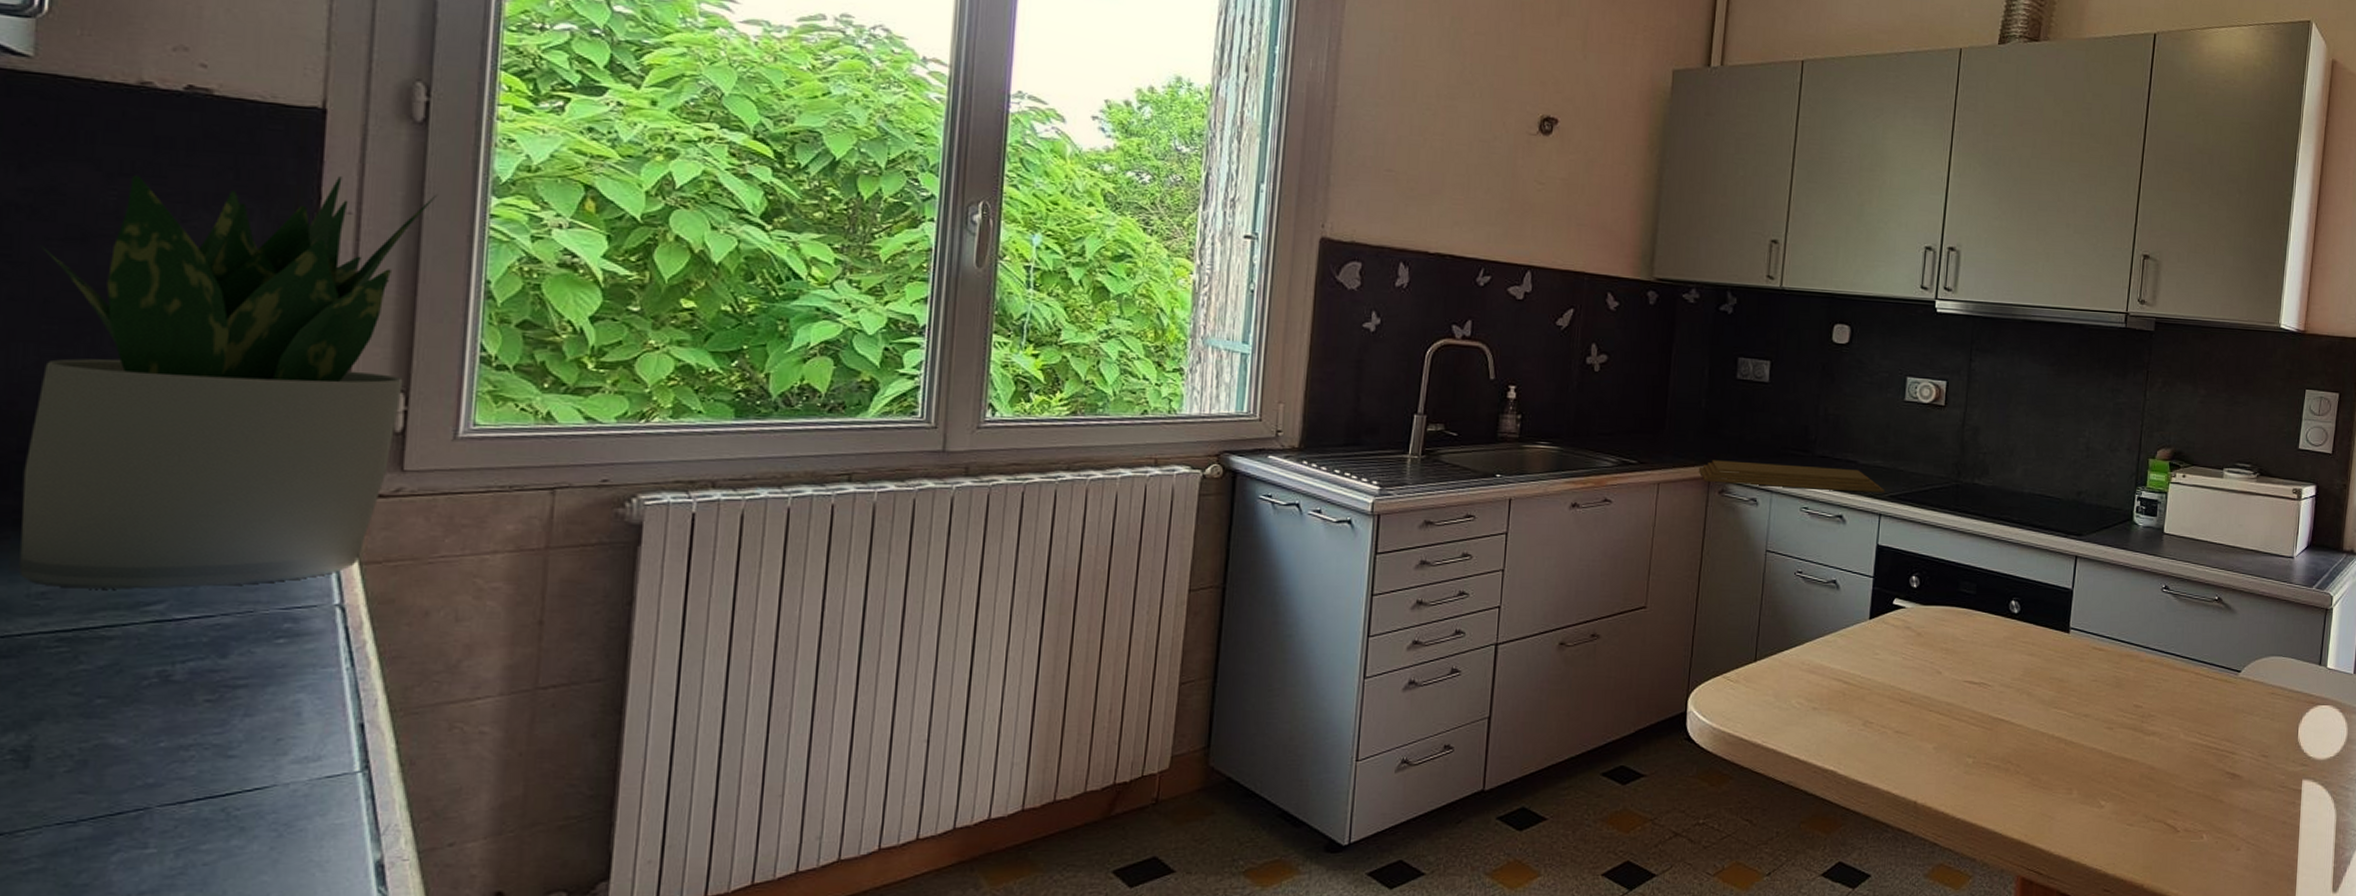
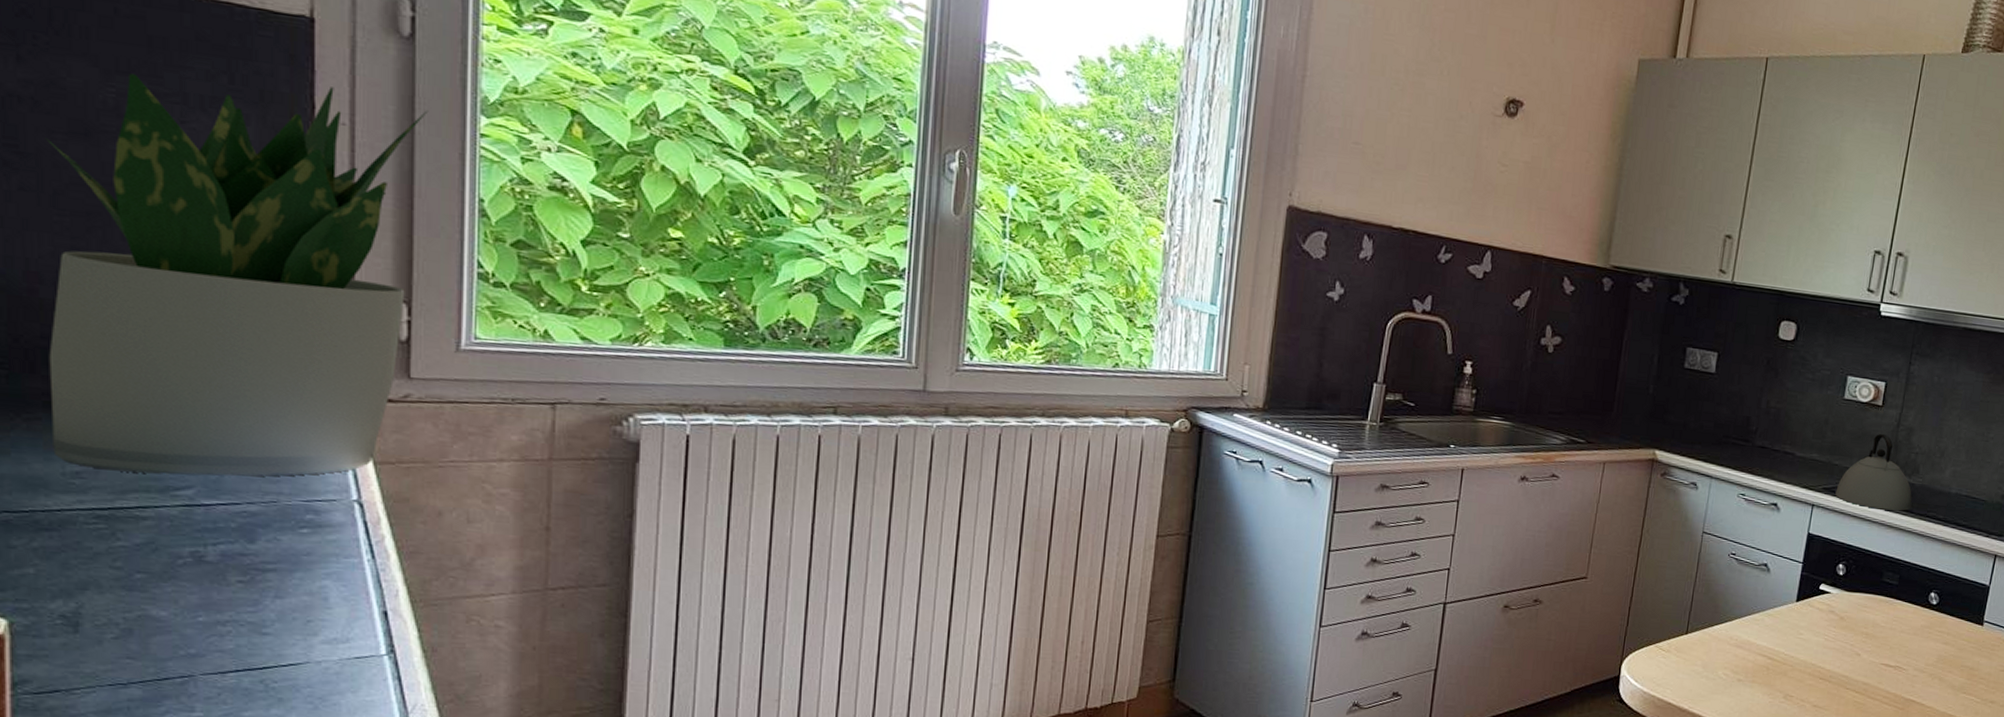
cutting board: present [1698,460,1886,493] -> none [1643,444,1820,485]
kettle: none [1903,434,1984,516] -> present [1835,433,1912,511]

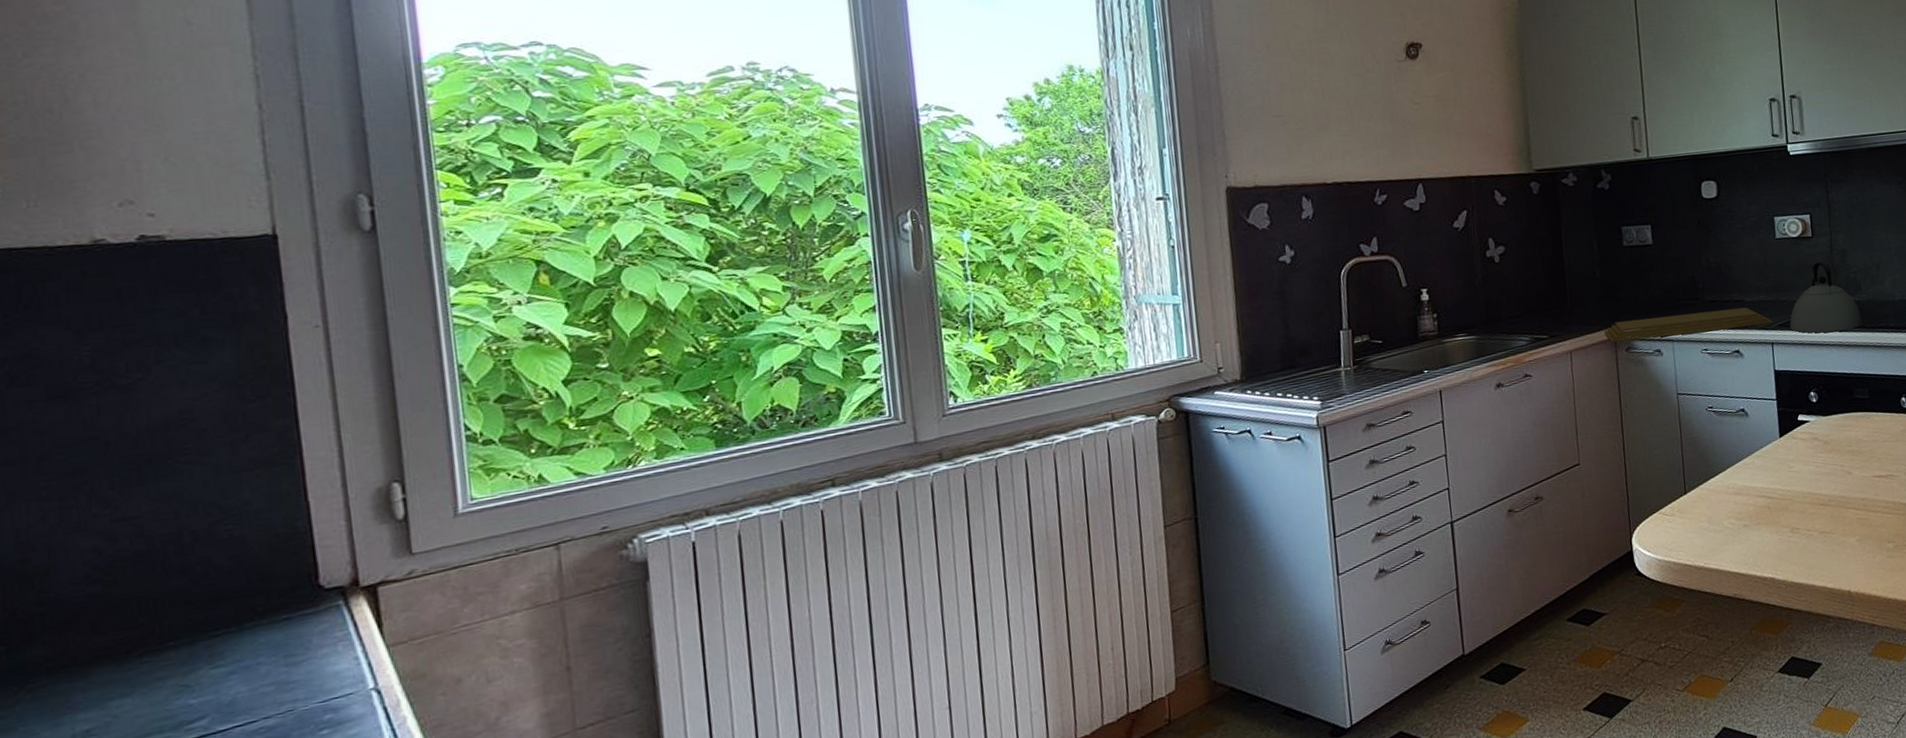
planter: present [45,74,429,477] -> none [24,294,398,724]
cutting board: none [1643,444,1820,485] -> present [1604,307,1774,343]

